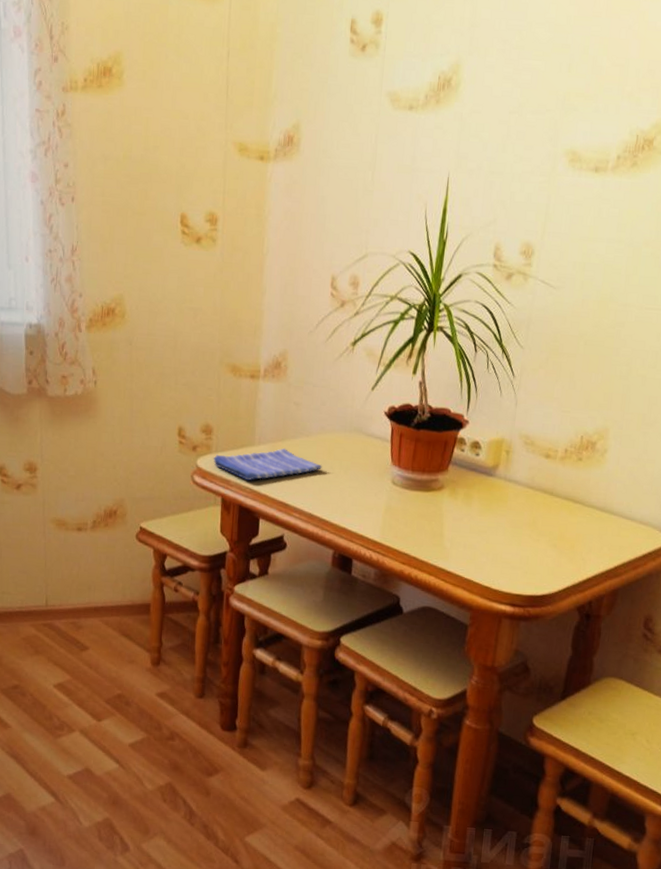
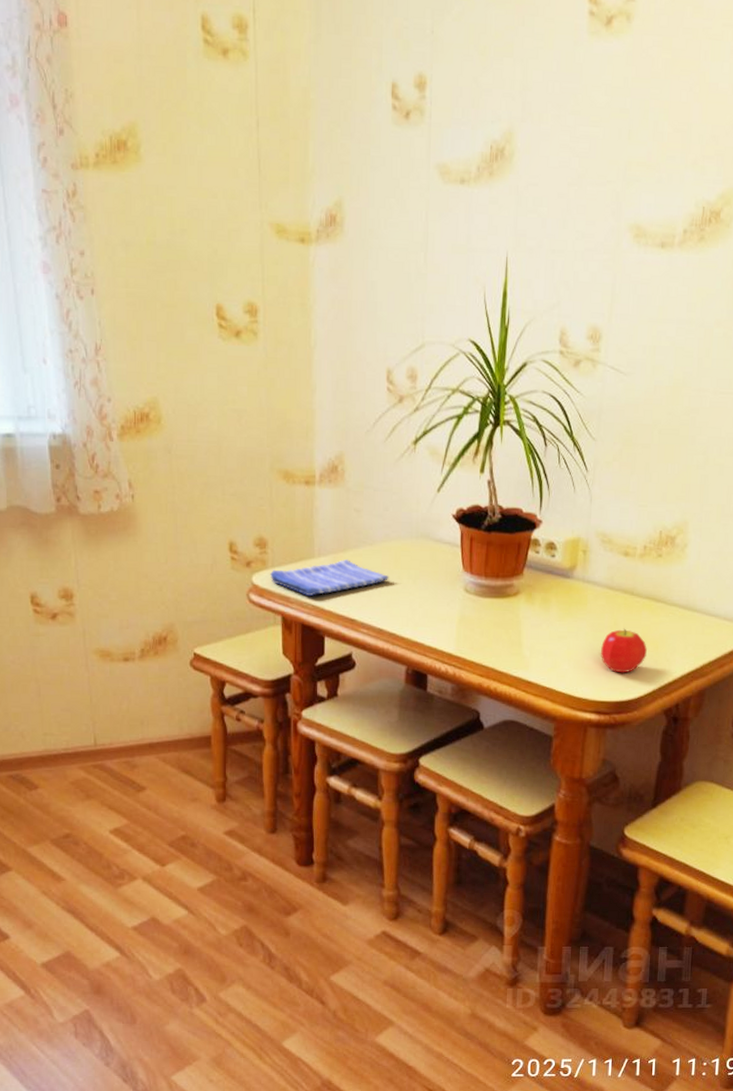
fruit: none [518,526,564,569] -> present [601,628,647,673]

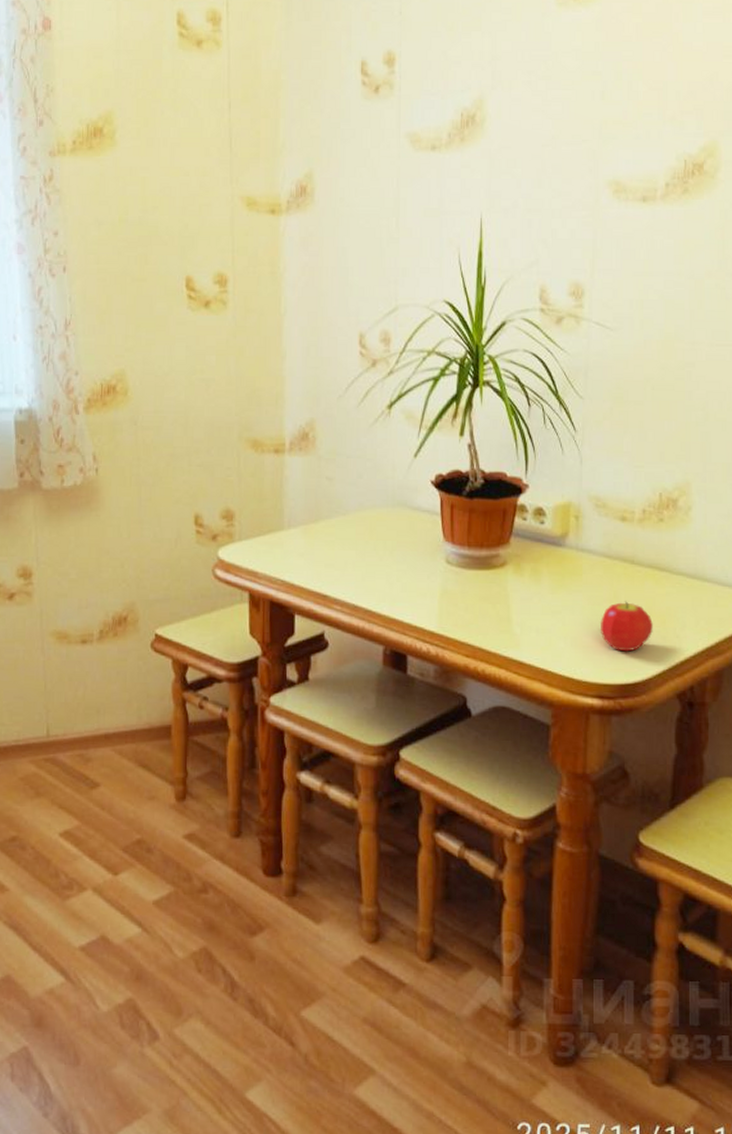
dish towel: present [269,559,390,596] -> none [236,531,364,570]

